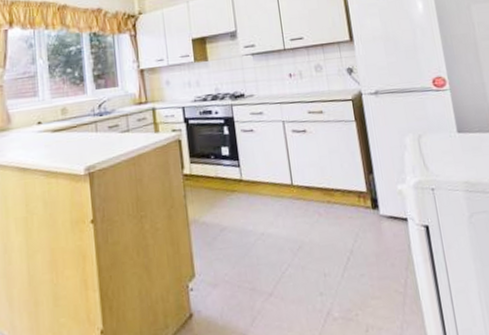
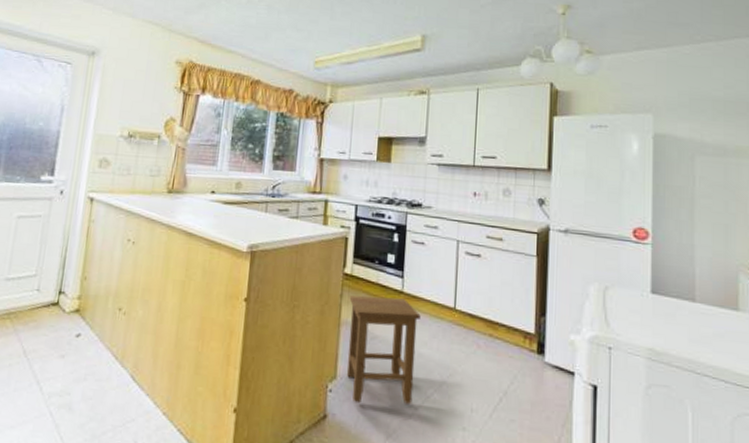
stool: none [193,186,270,296] -> present [347,295,421,404]

